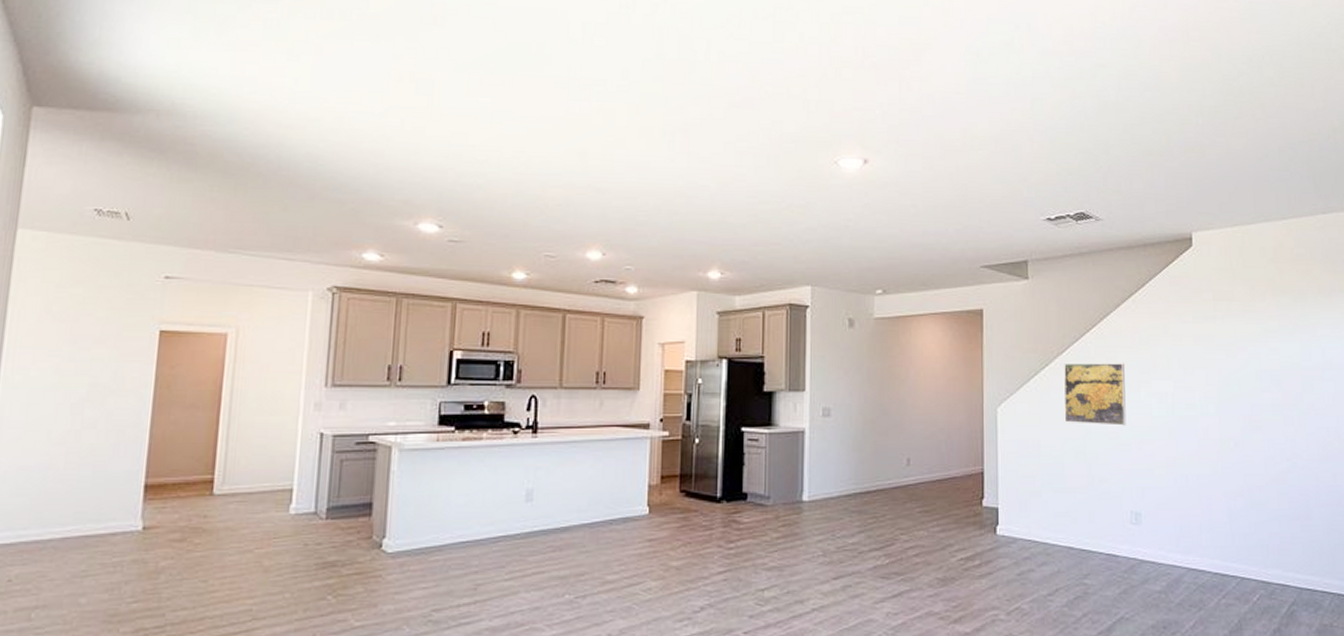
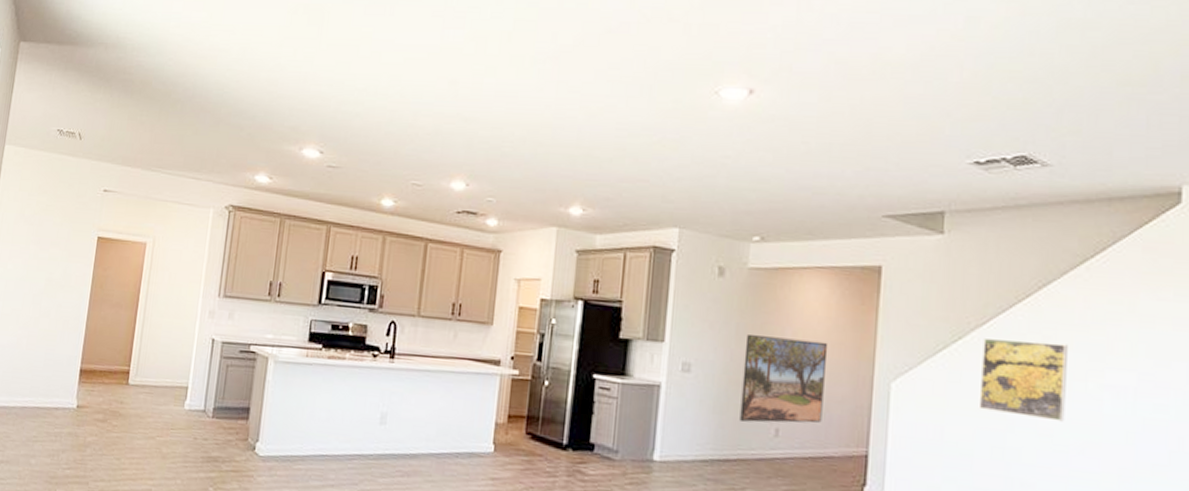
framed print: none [876,378,945,455] -> present [740,335,828,423]

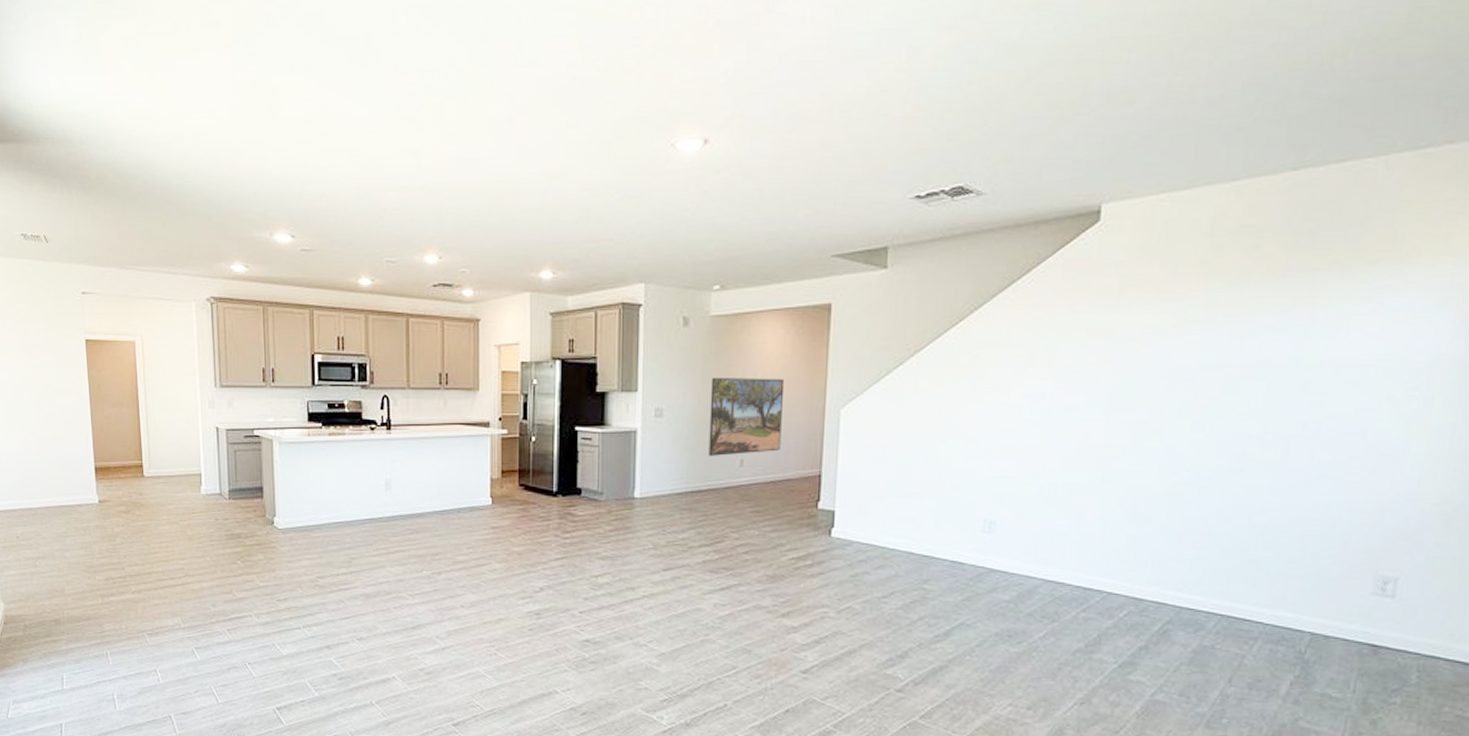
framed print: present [978,337,1068,422] -> none [916,361,994,430]

